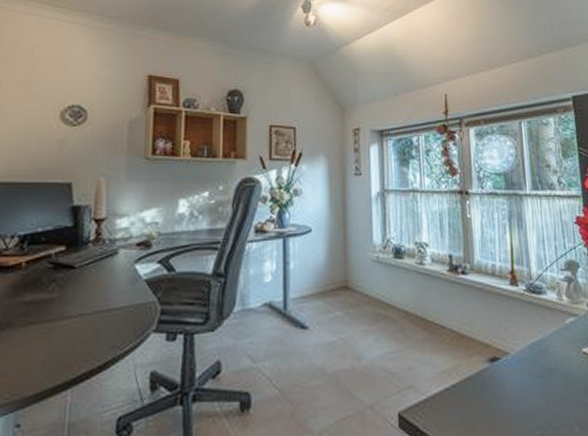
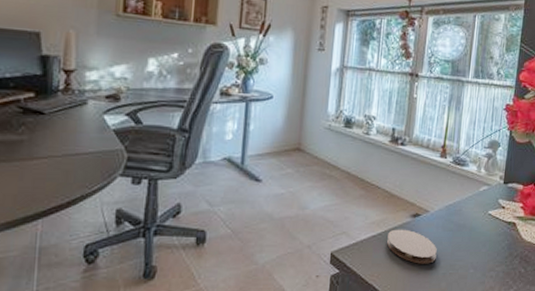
coaster: none [464,378,529,423] -> present [387,229,437,264]

